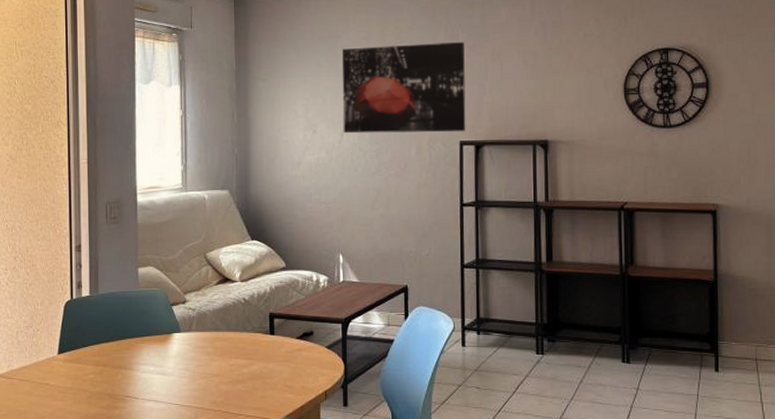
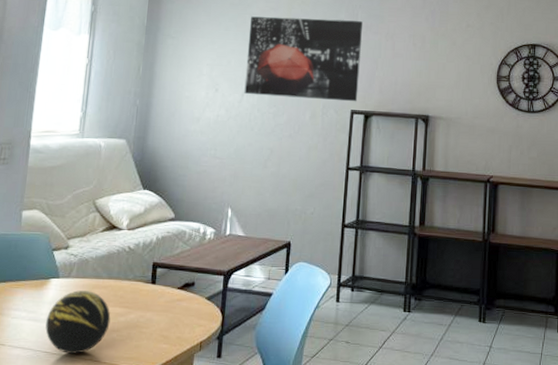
decorative orb: none [173,344,234,405] -> present [45,290,111,354]

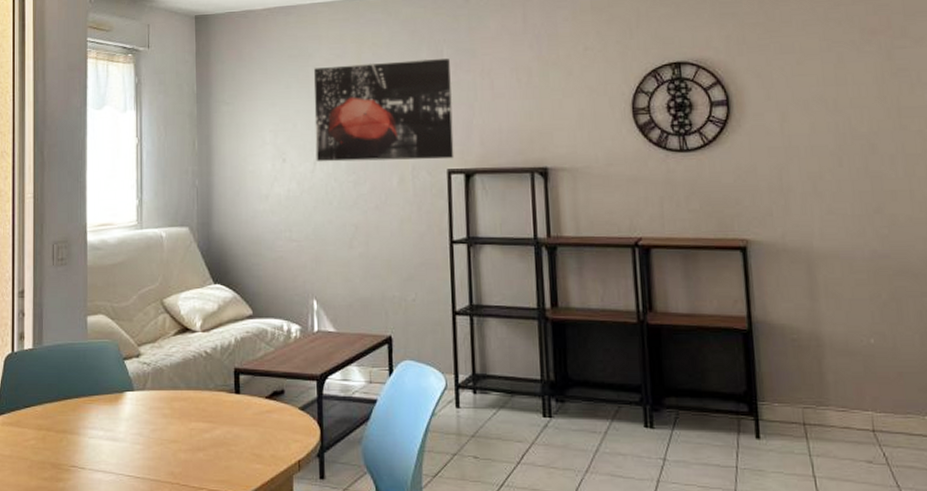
decorative orb: present [45,290,111,354] -> none [125,404,195,477]

